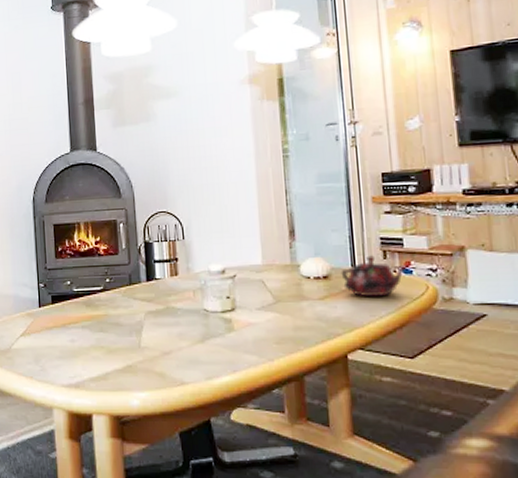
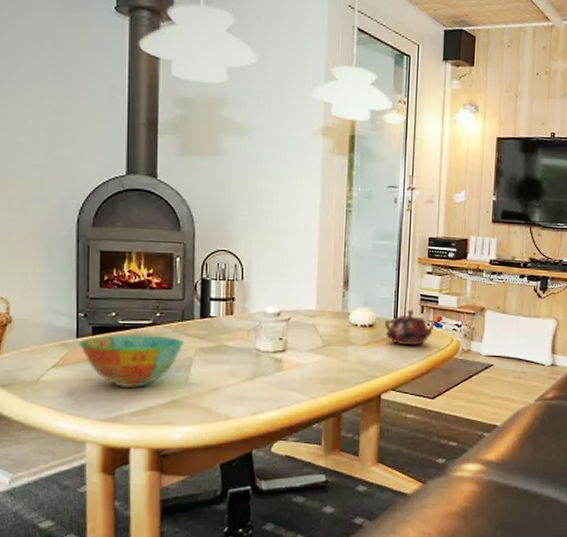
bowl: none [42,300,134,353] -> present [80,334,184,387]

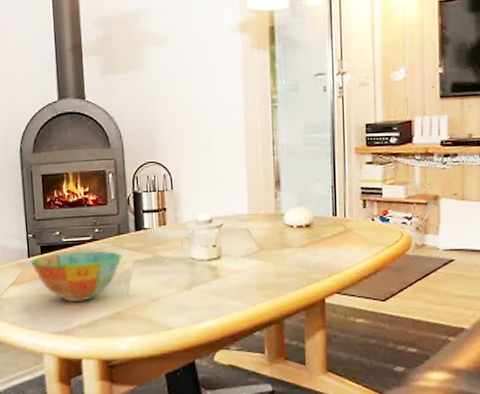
teapot: present [384,309,438,345] -> none [322,204,383,244]

